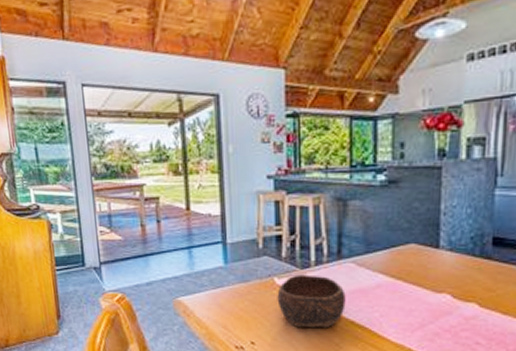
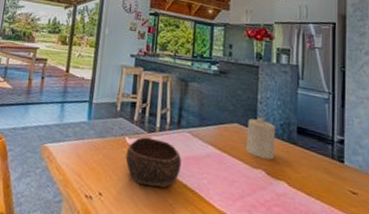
candle: none [425,232,464,281] -> present [245,117,275,160]

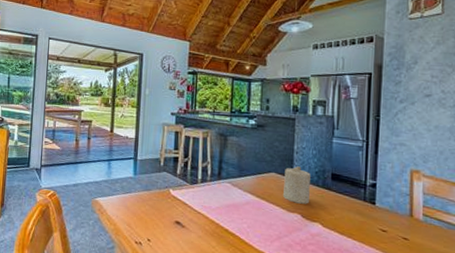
bowl: present [125,137,182,189] -> none [170,188,223,234]

